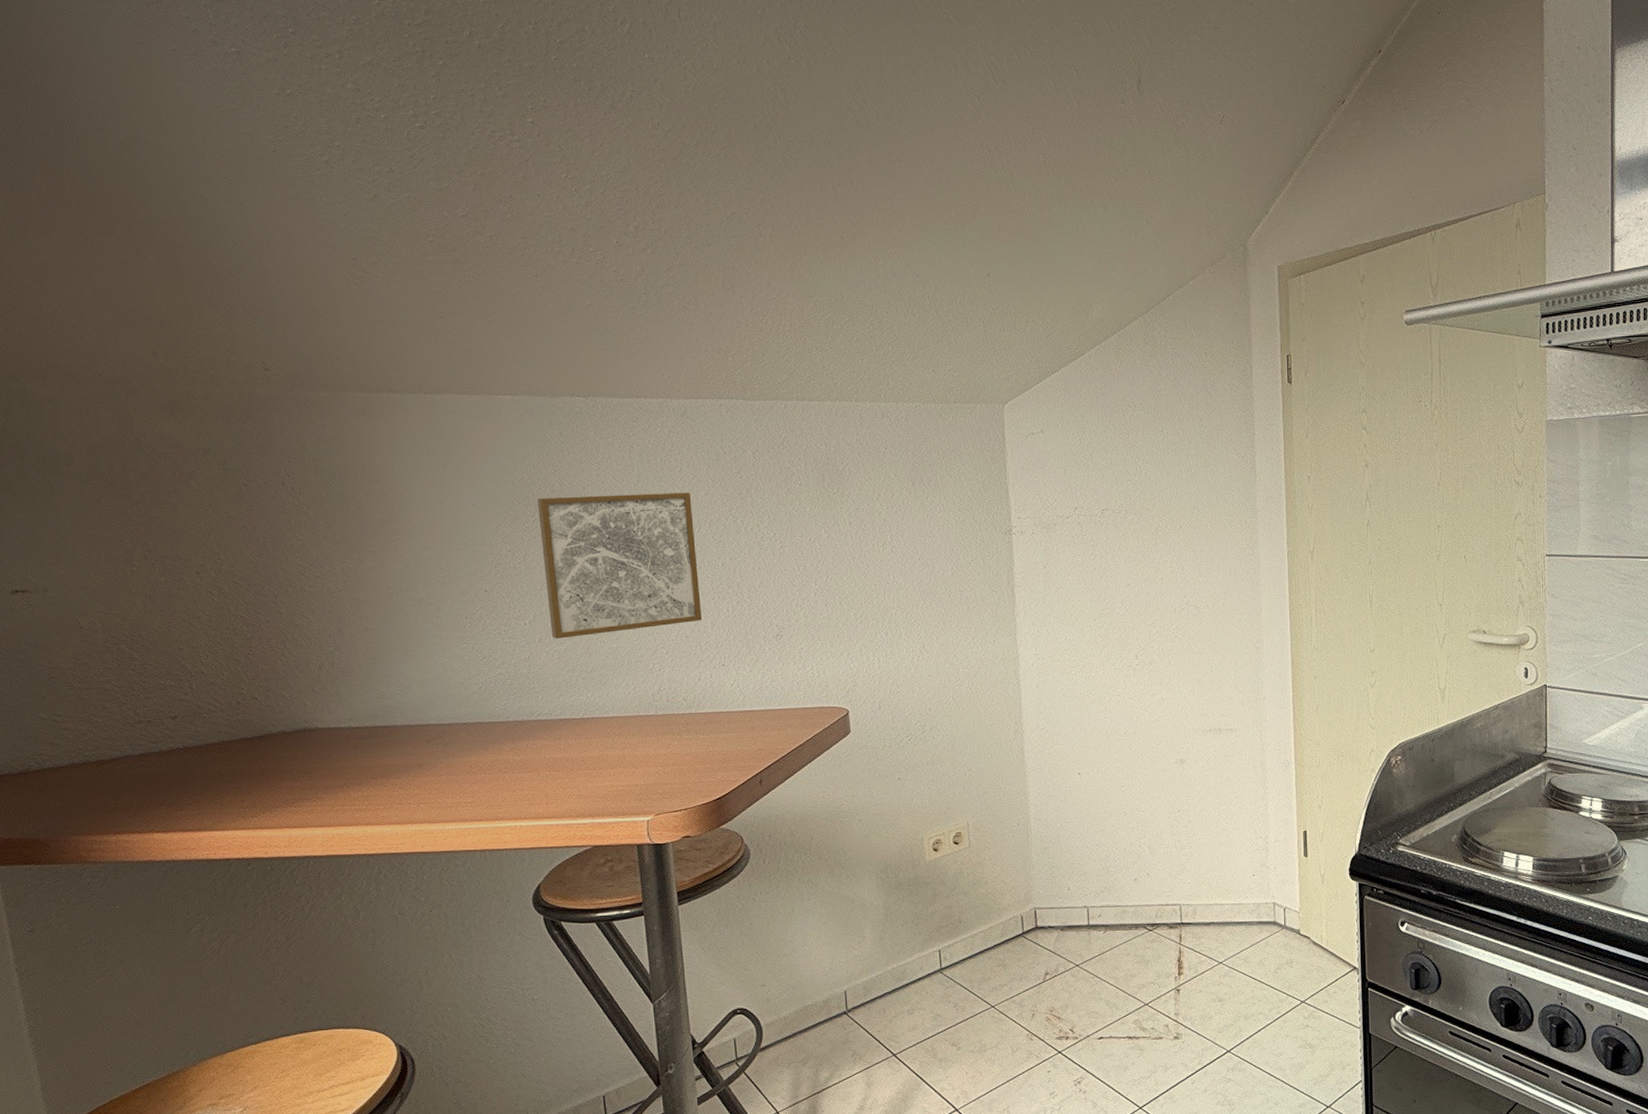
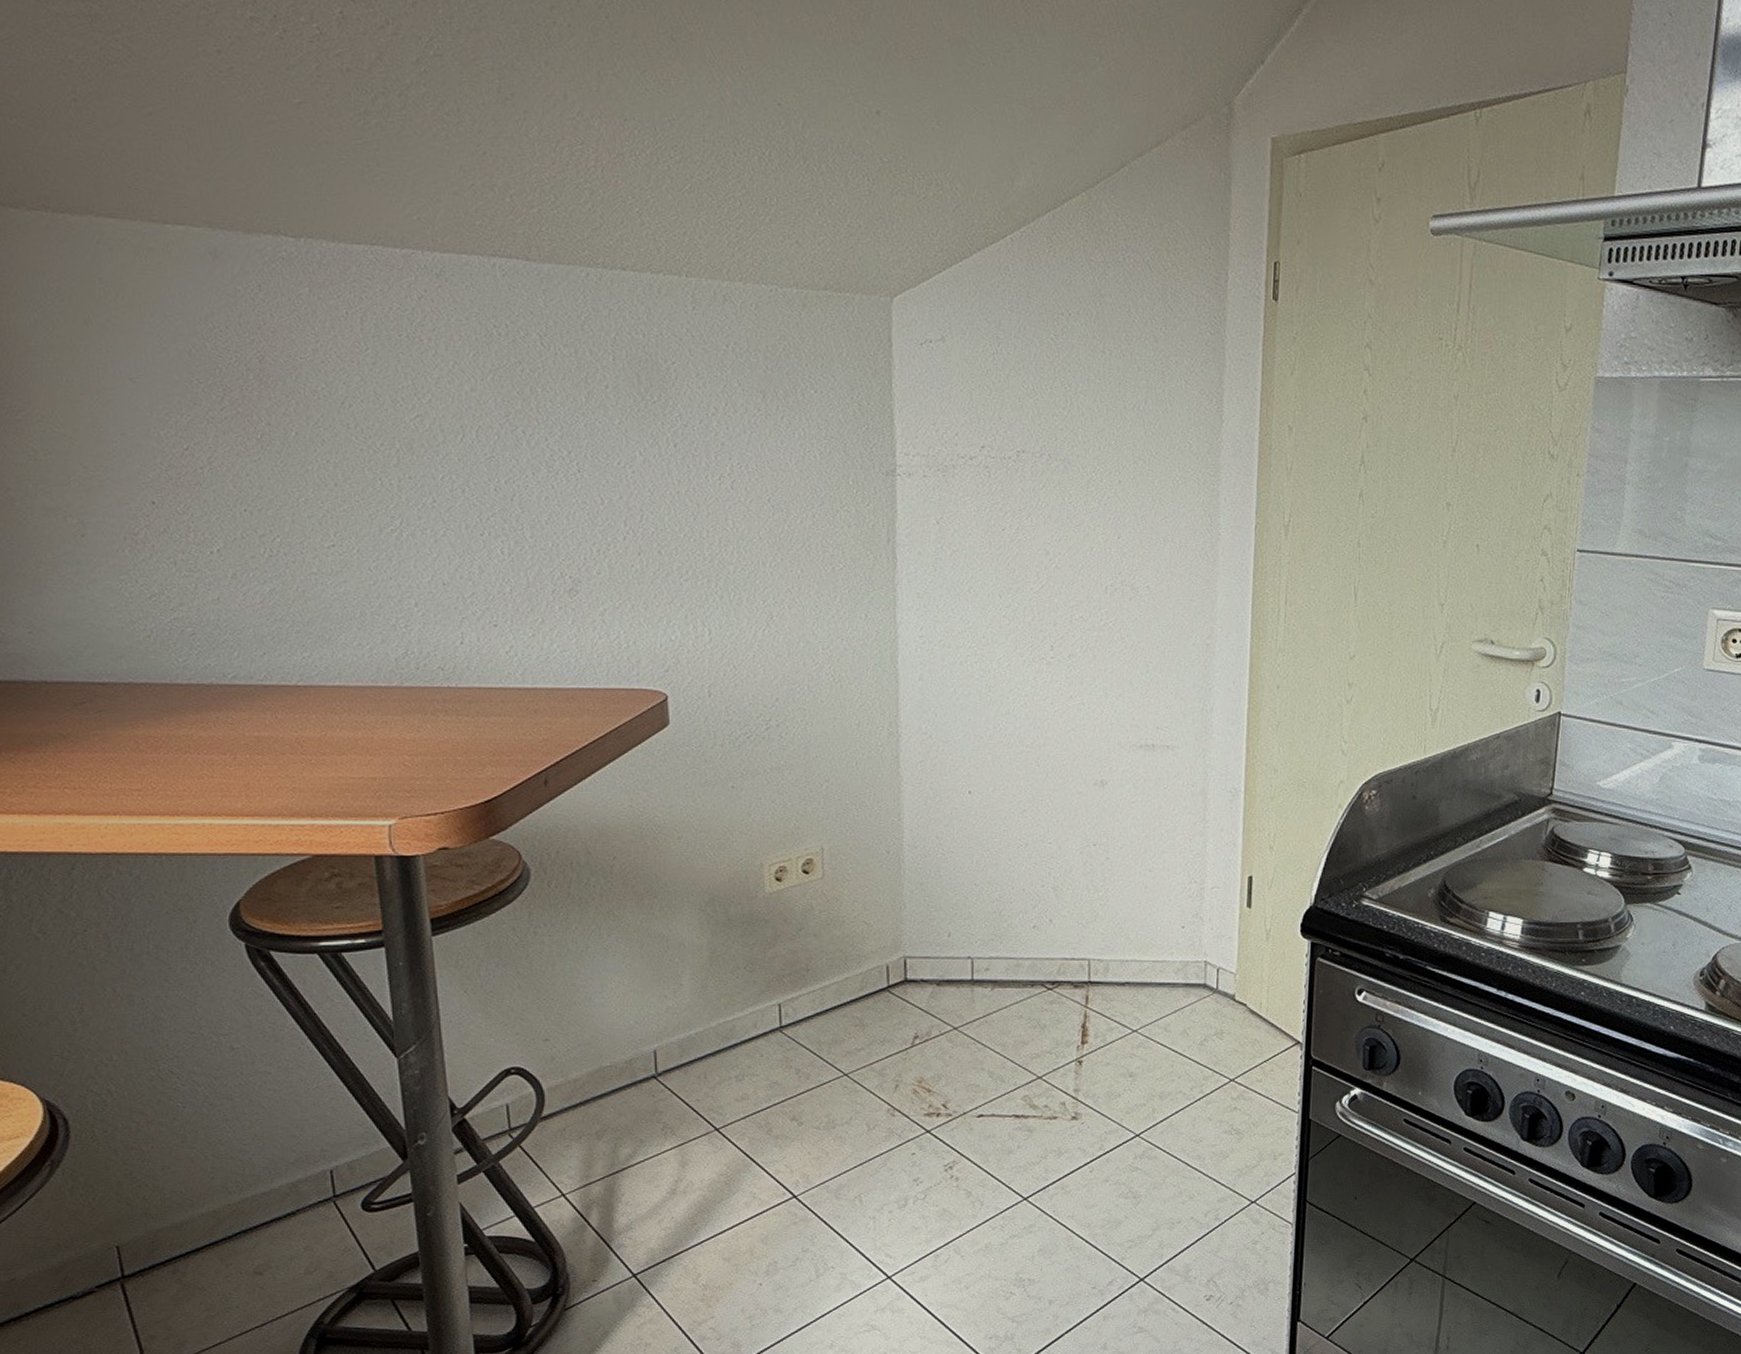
wall art: present [538,492,703,639] -> none [227,378,467,576]

